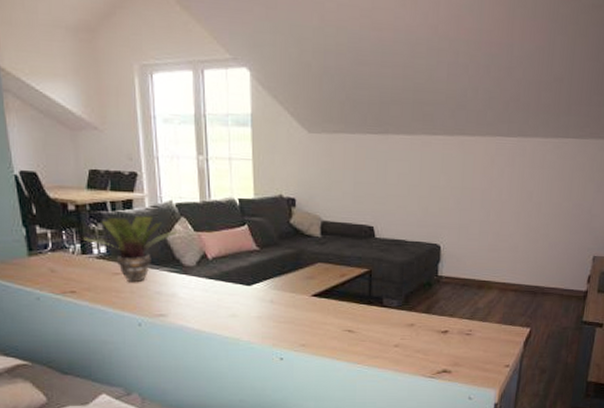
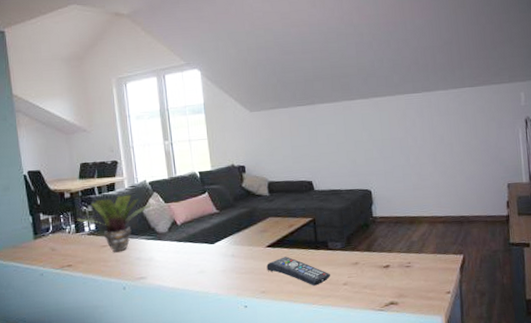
remote control: none [310,309,382,344] -> present [266,256,331,286]

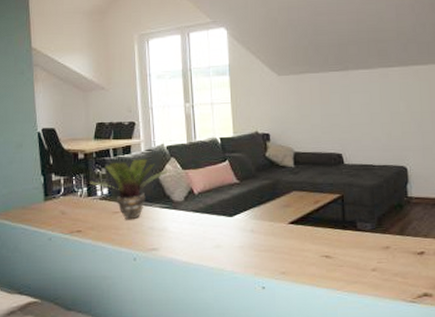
remote control: present [266,256,331,286] -> none [288,235,359,270]

